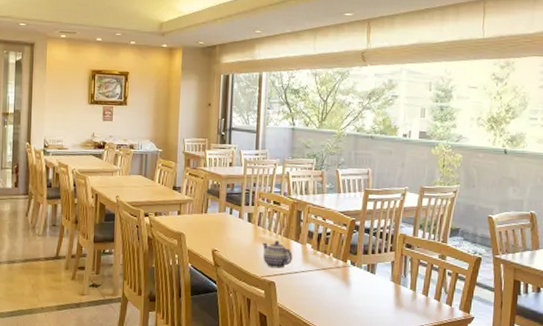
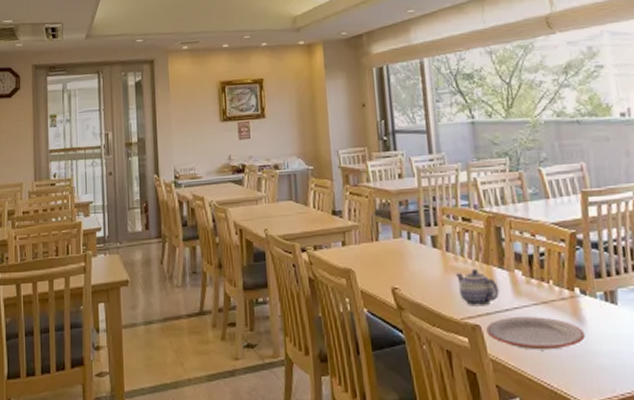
plate: none [279,278,349,303] -> present [486,317,585,350]

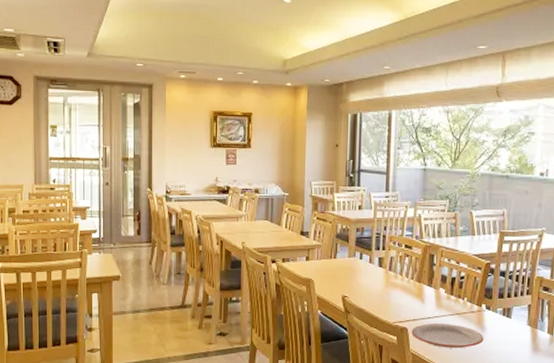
teapot: present [455,269,499,307] -> none [393,286,425,314]

